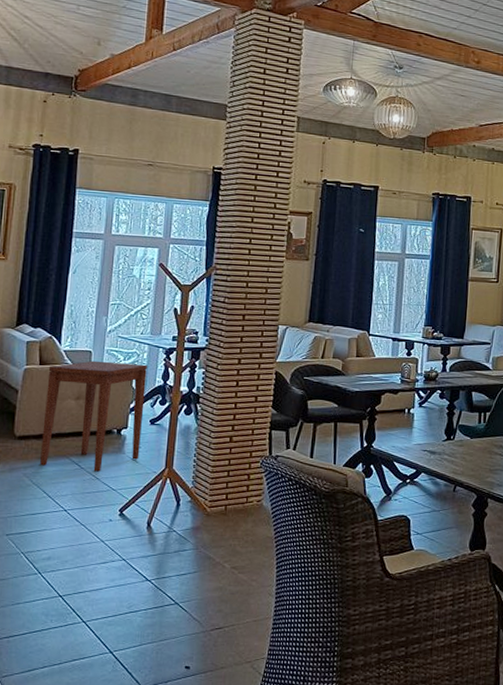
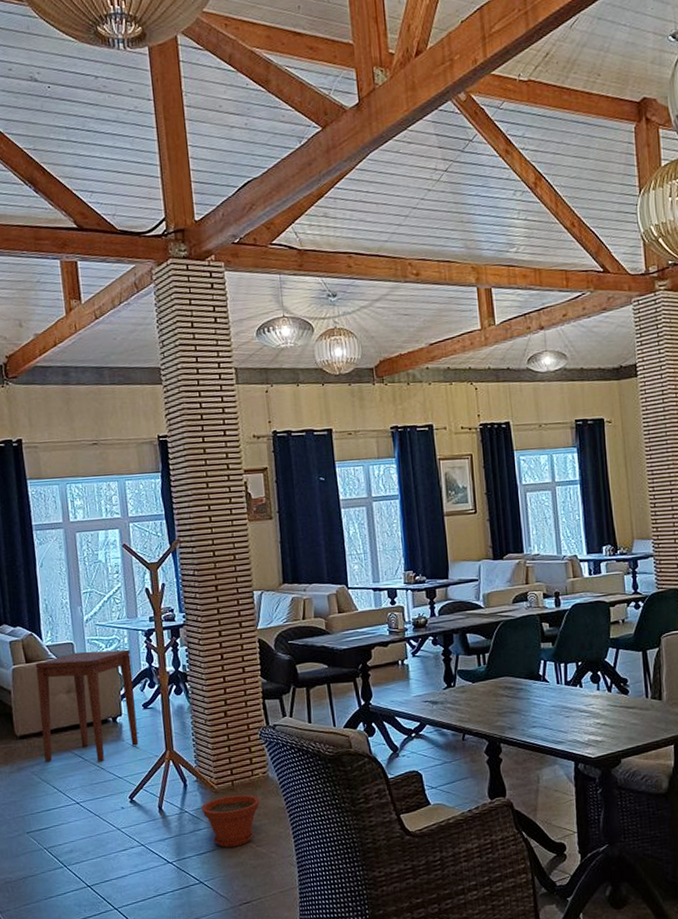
plant pot: none [190,519,250,571] -> present [201,794,260,848]

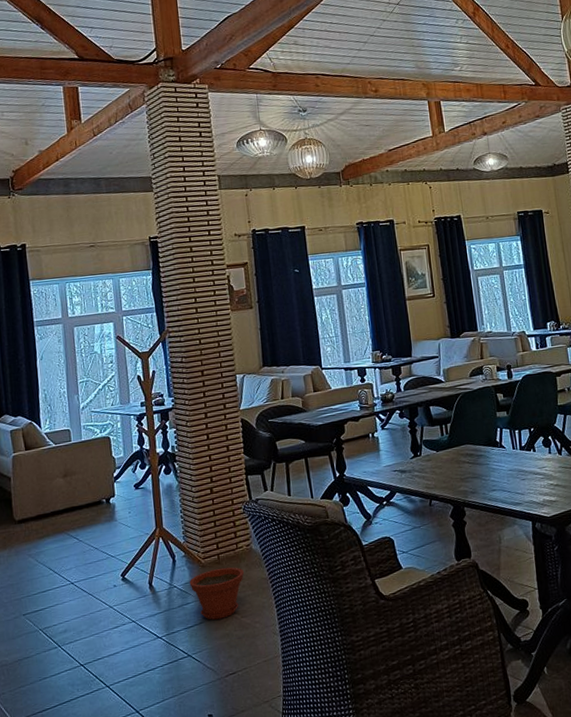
side table: present [35,649,139,762] -> none [34,433,131,545]

